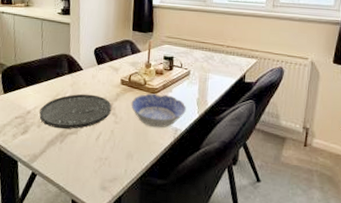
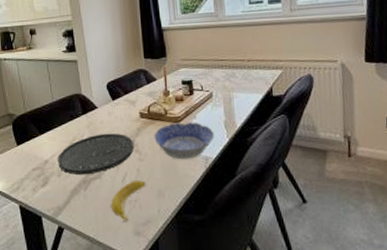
banana: none [82,140,118,177] -> present [110,180,147,223]

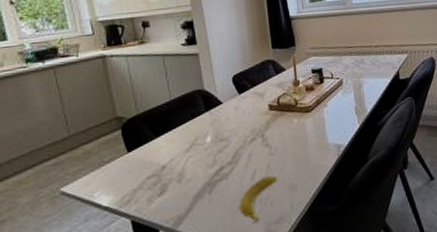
plate: present [58,133,134,175] -> none [177,128,263,178]
bowl: present [154,122,214,160] -> none [284,110,346,150]

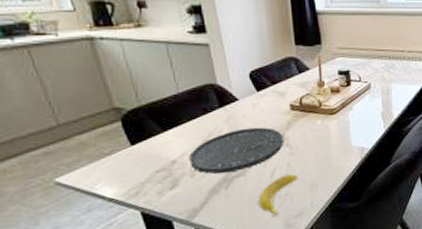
plate: none [177,128,263,178] -> present [189,127,284,174]

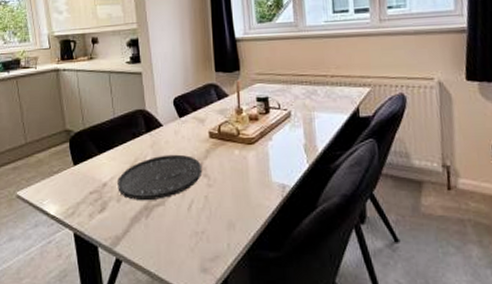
banana: present [257,174,299,218] -> none [174,209,216,257]

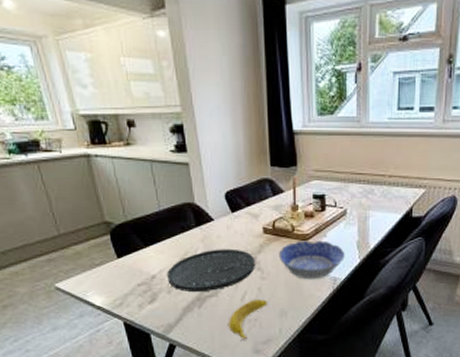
banana: none [174,209,216,257] -> present [228,299,268,341]
bowl: none [224,144,292,187] -> present [278,240,345,280]

